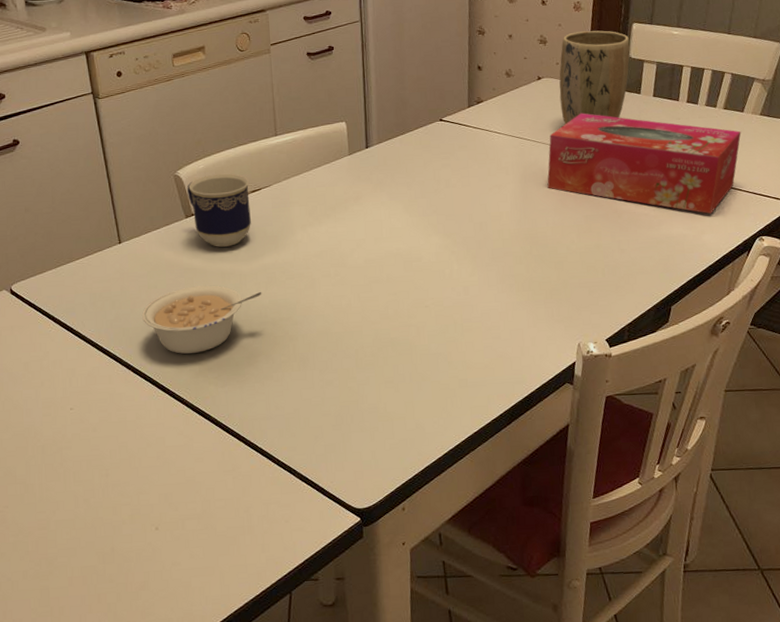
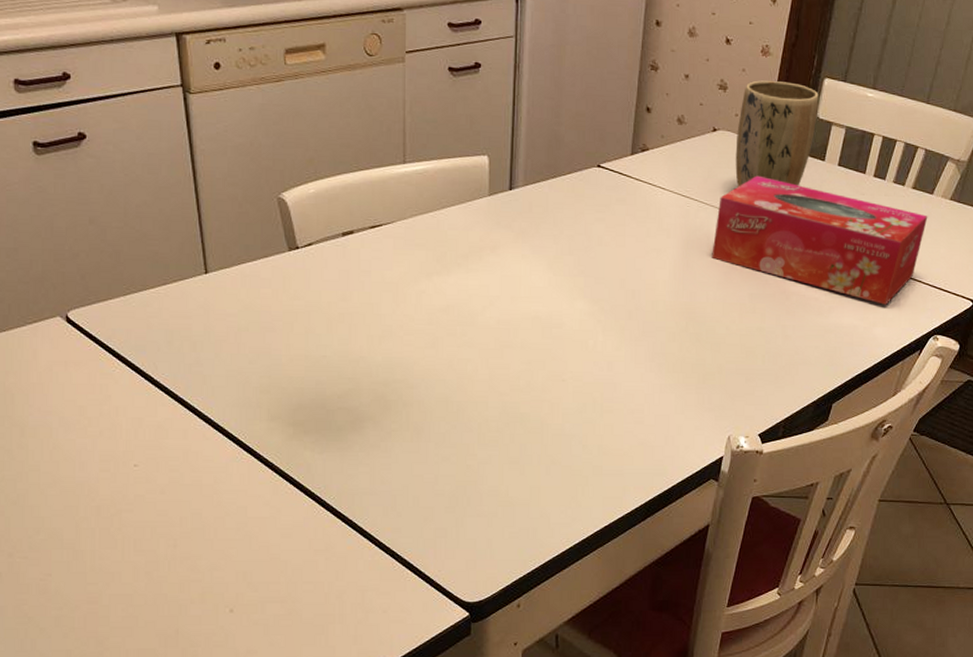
legume: present [142,285,262,354] -> none [229,333,375,412]
cup: present [187,173,251,247] -> none [293,201,369,290]

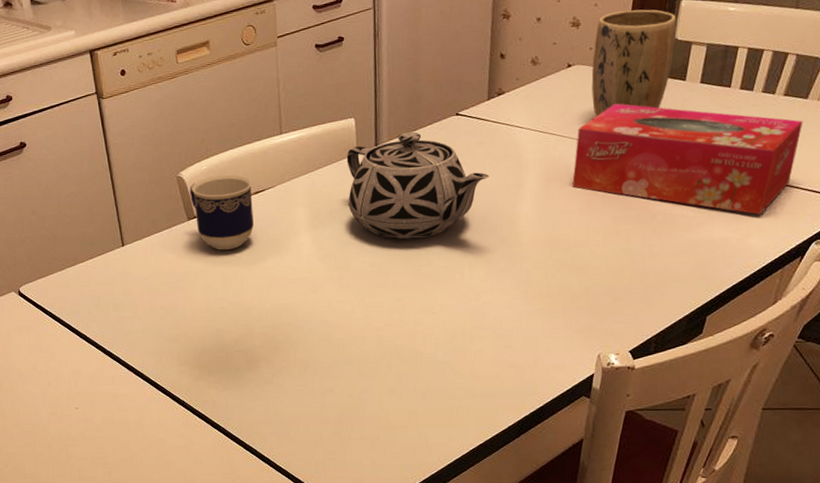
cup: none [293,201,369,290] -> present [190,174,254,250]
teapot: none [476,178,629,297] -> present [346,131,490,240]

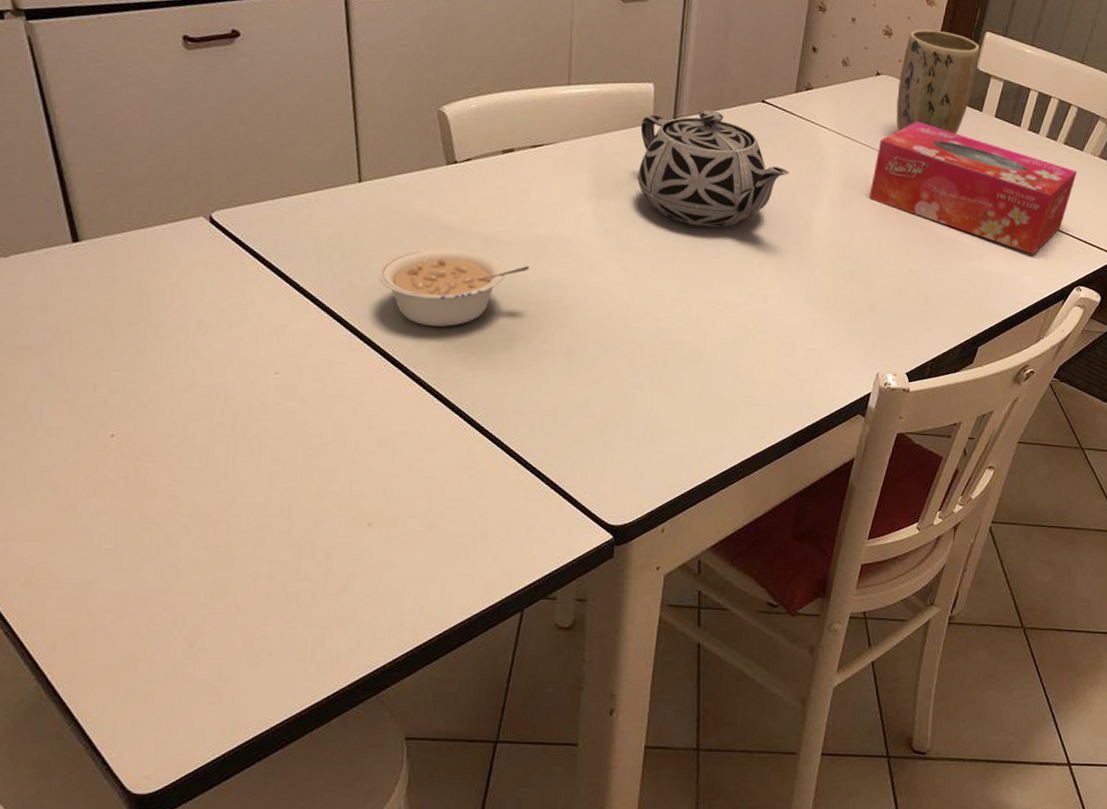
legume: none [144,289,264,357] -> present [379,247,530,327]
cup: present [190,174,254,250] -> none [452,117,531,207]

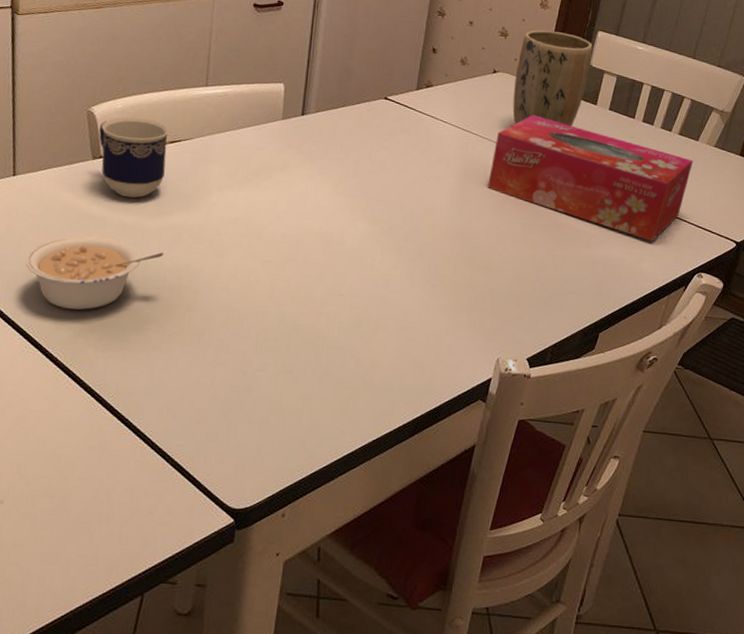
cup: none [452,117,531,207] -> present [99,116,170,198]
teapot: present [637,109,790,228] -> none [267,106,411,216]

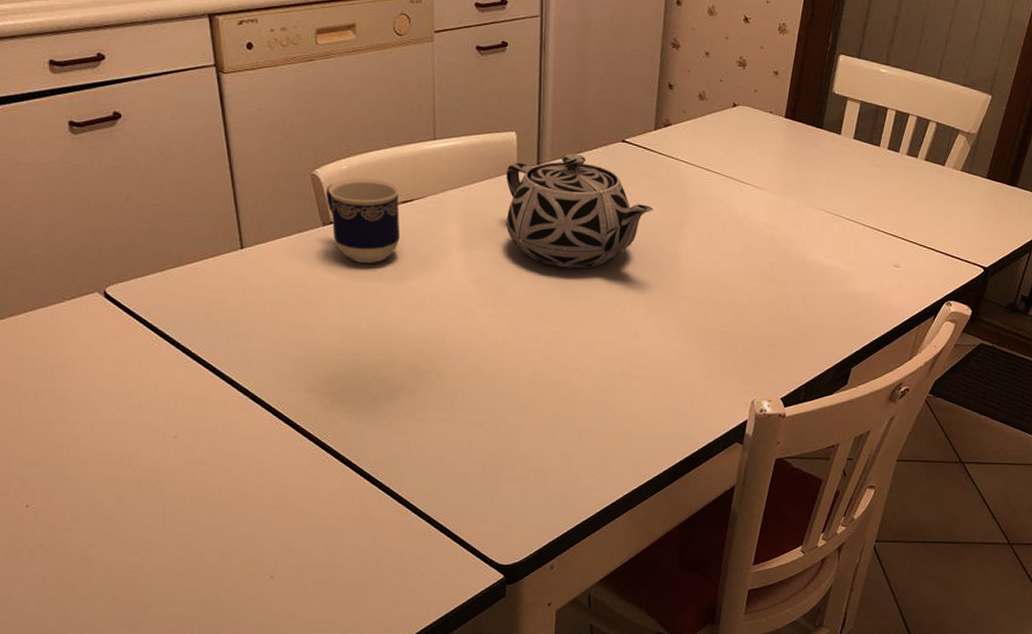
legume: present [25,235,164,310] -> none [265,306,408,382]
teapot: none [267,106,411,216] -> present [506,153,654,268]
tissue box: present [488,114,693,241] -> none [734,149,940,272]
plant pot: present [512,30,592,127] -> none [755,57,834,161]

